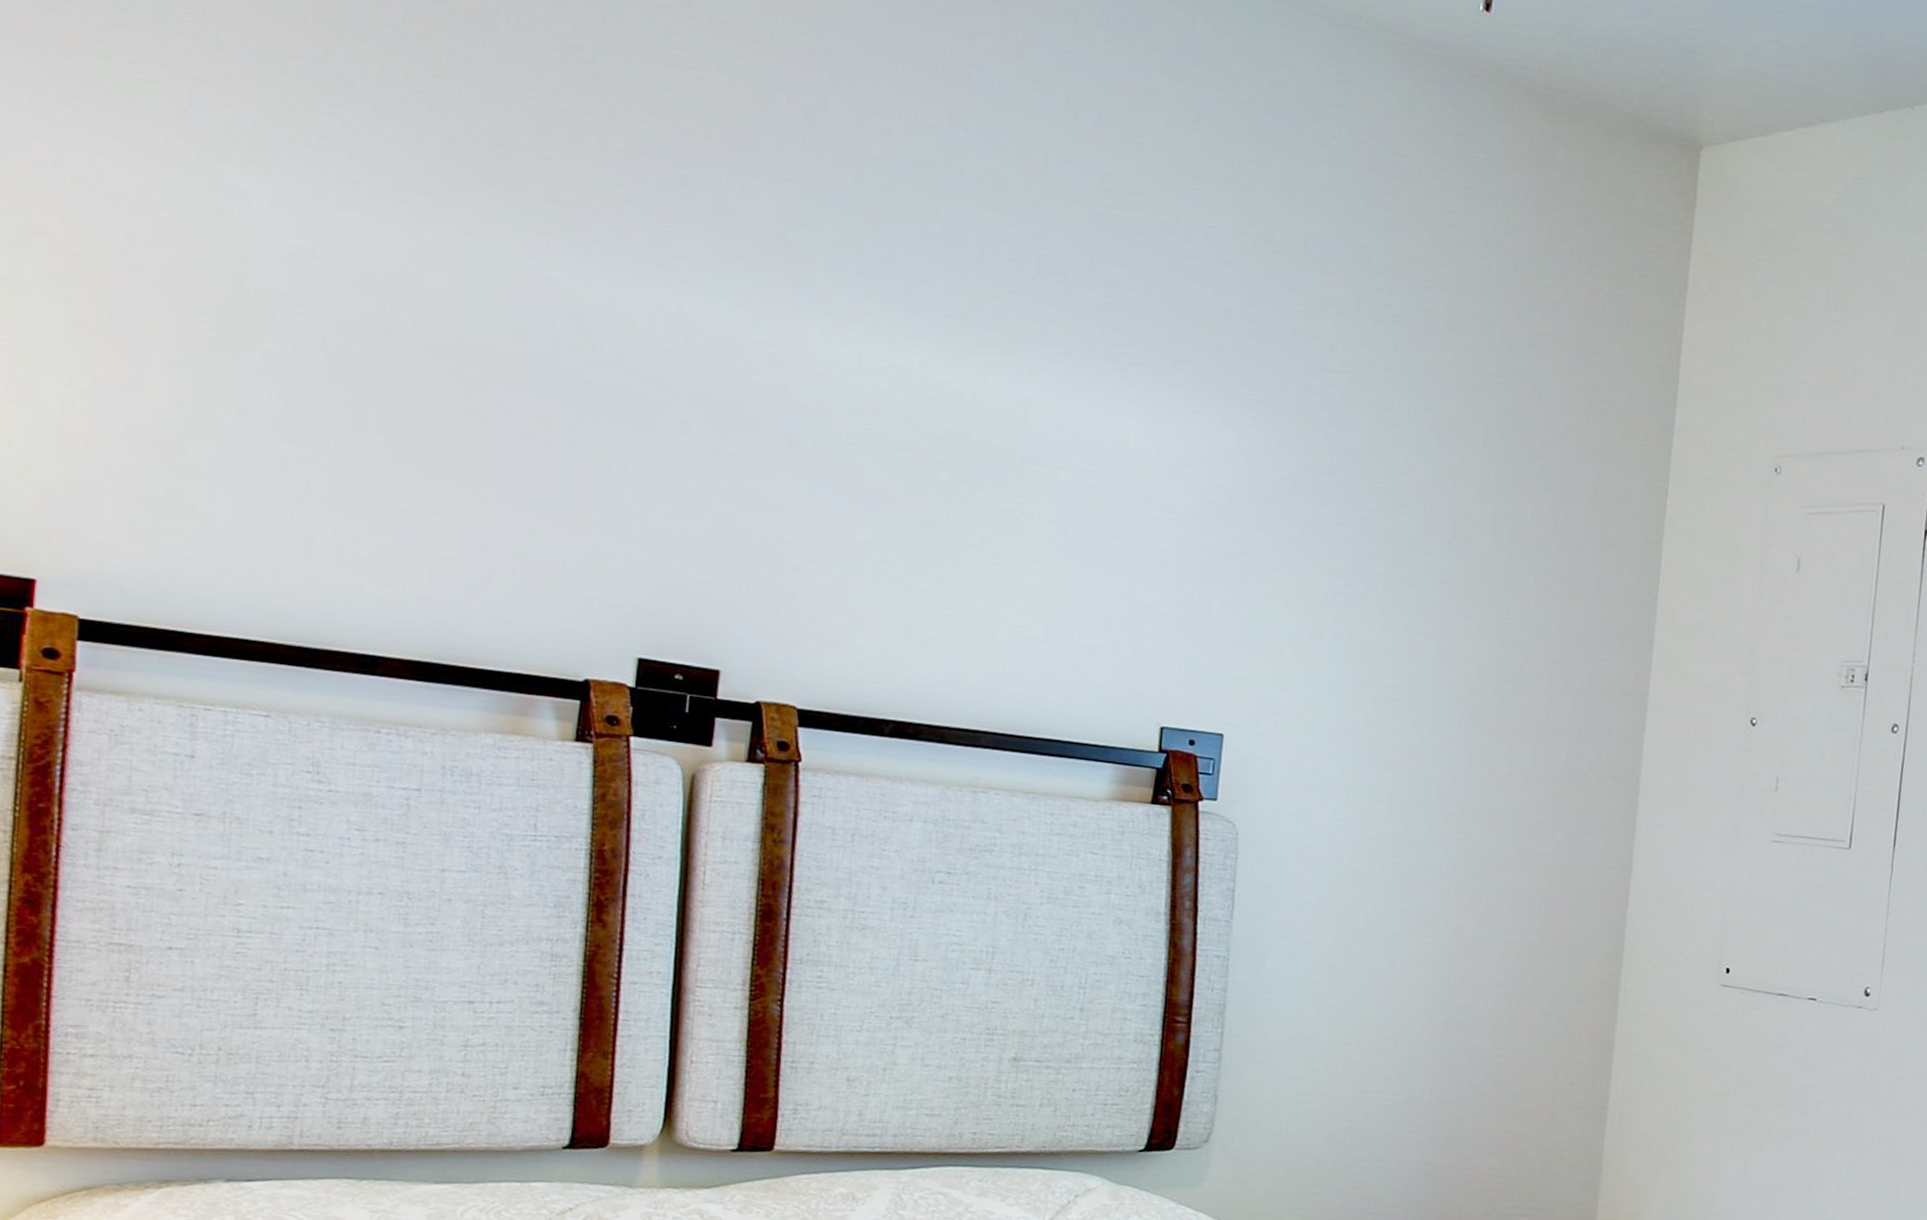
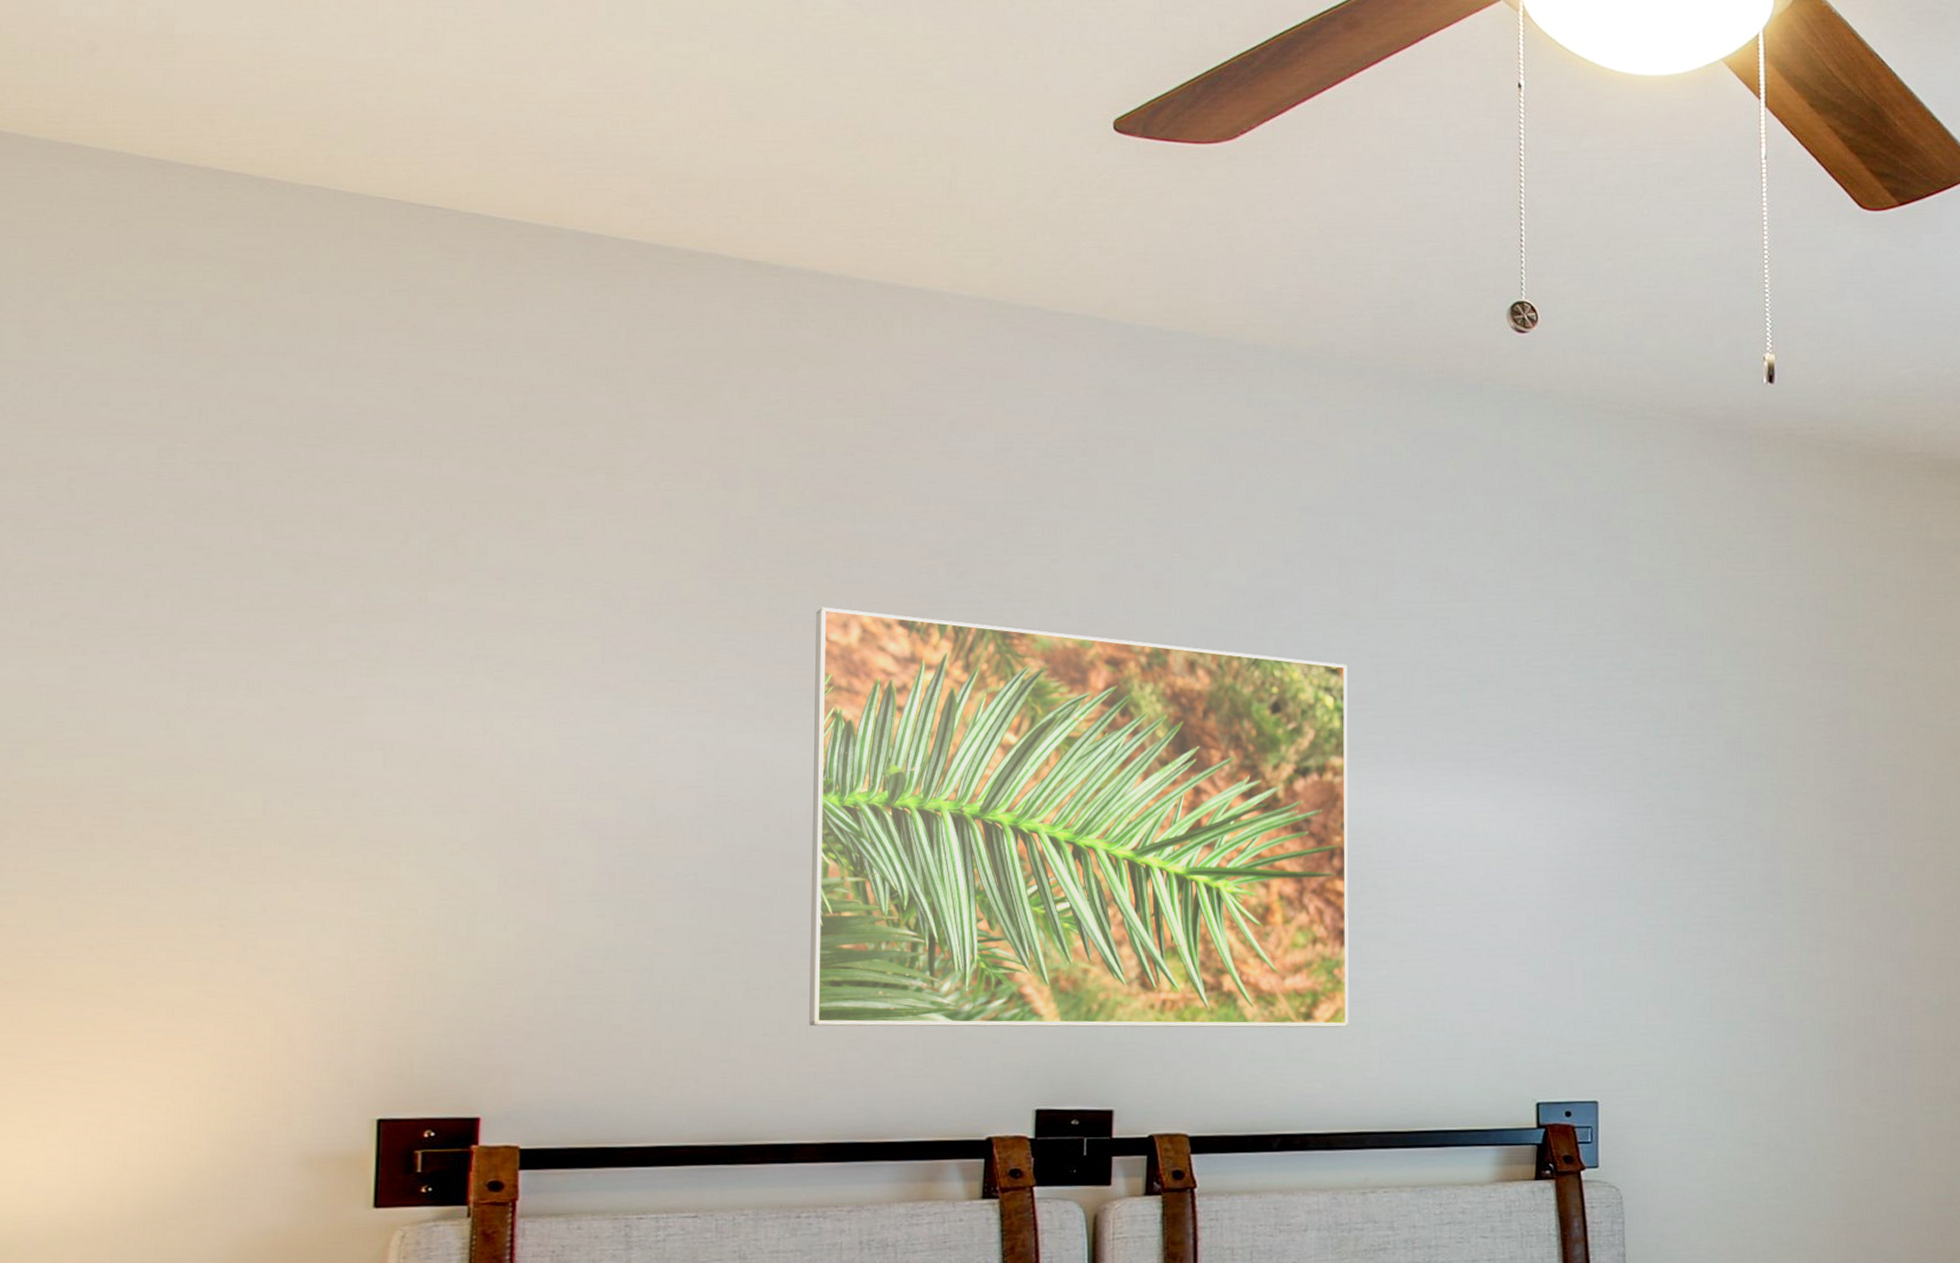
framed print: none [400,85,1007,621] -> present [809,607,1349,1028]

